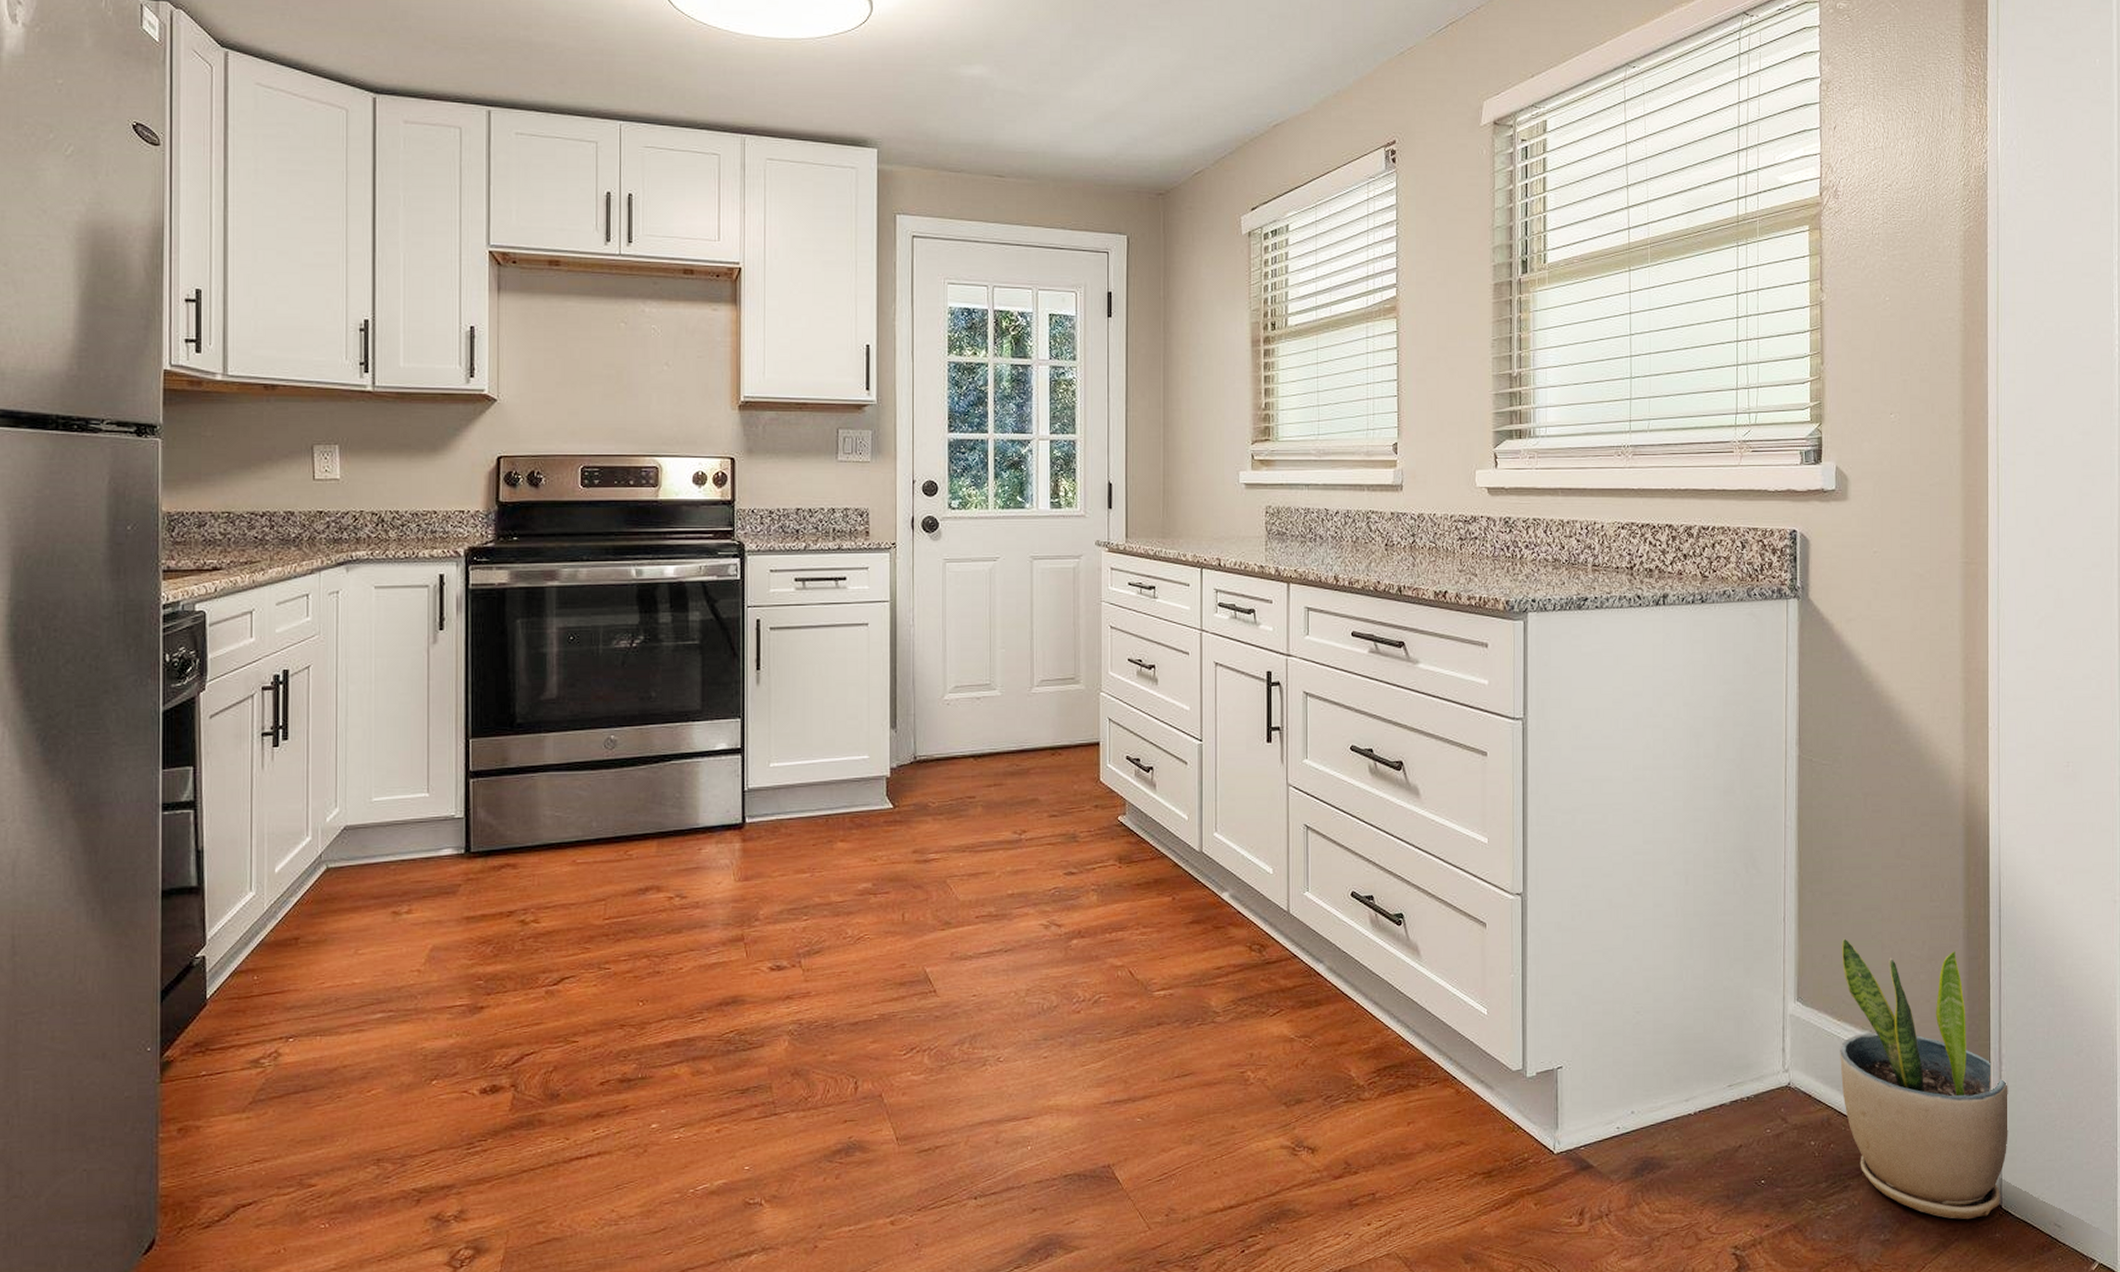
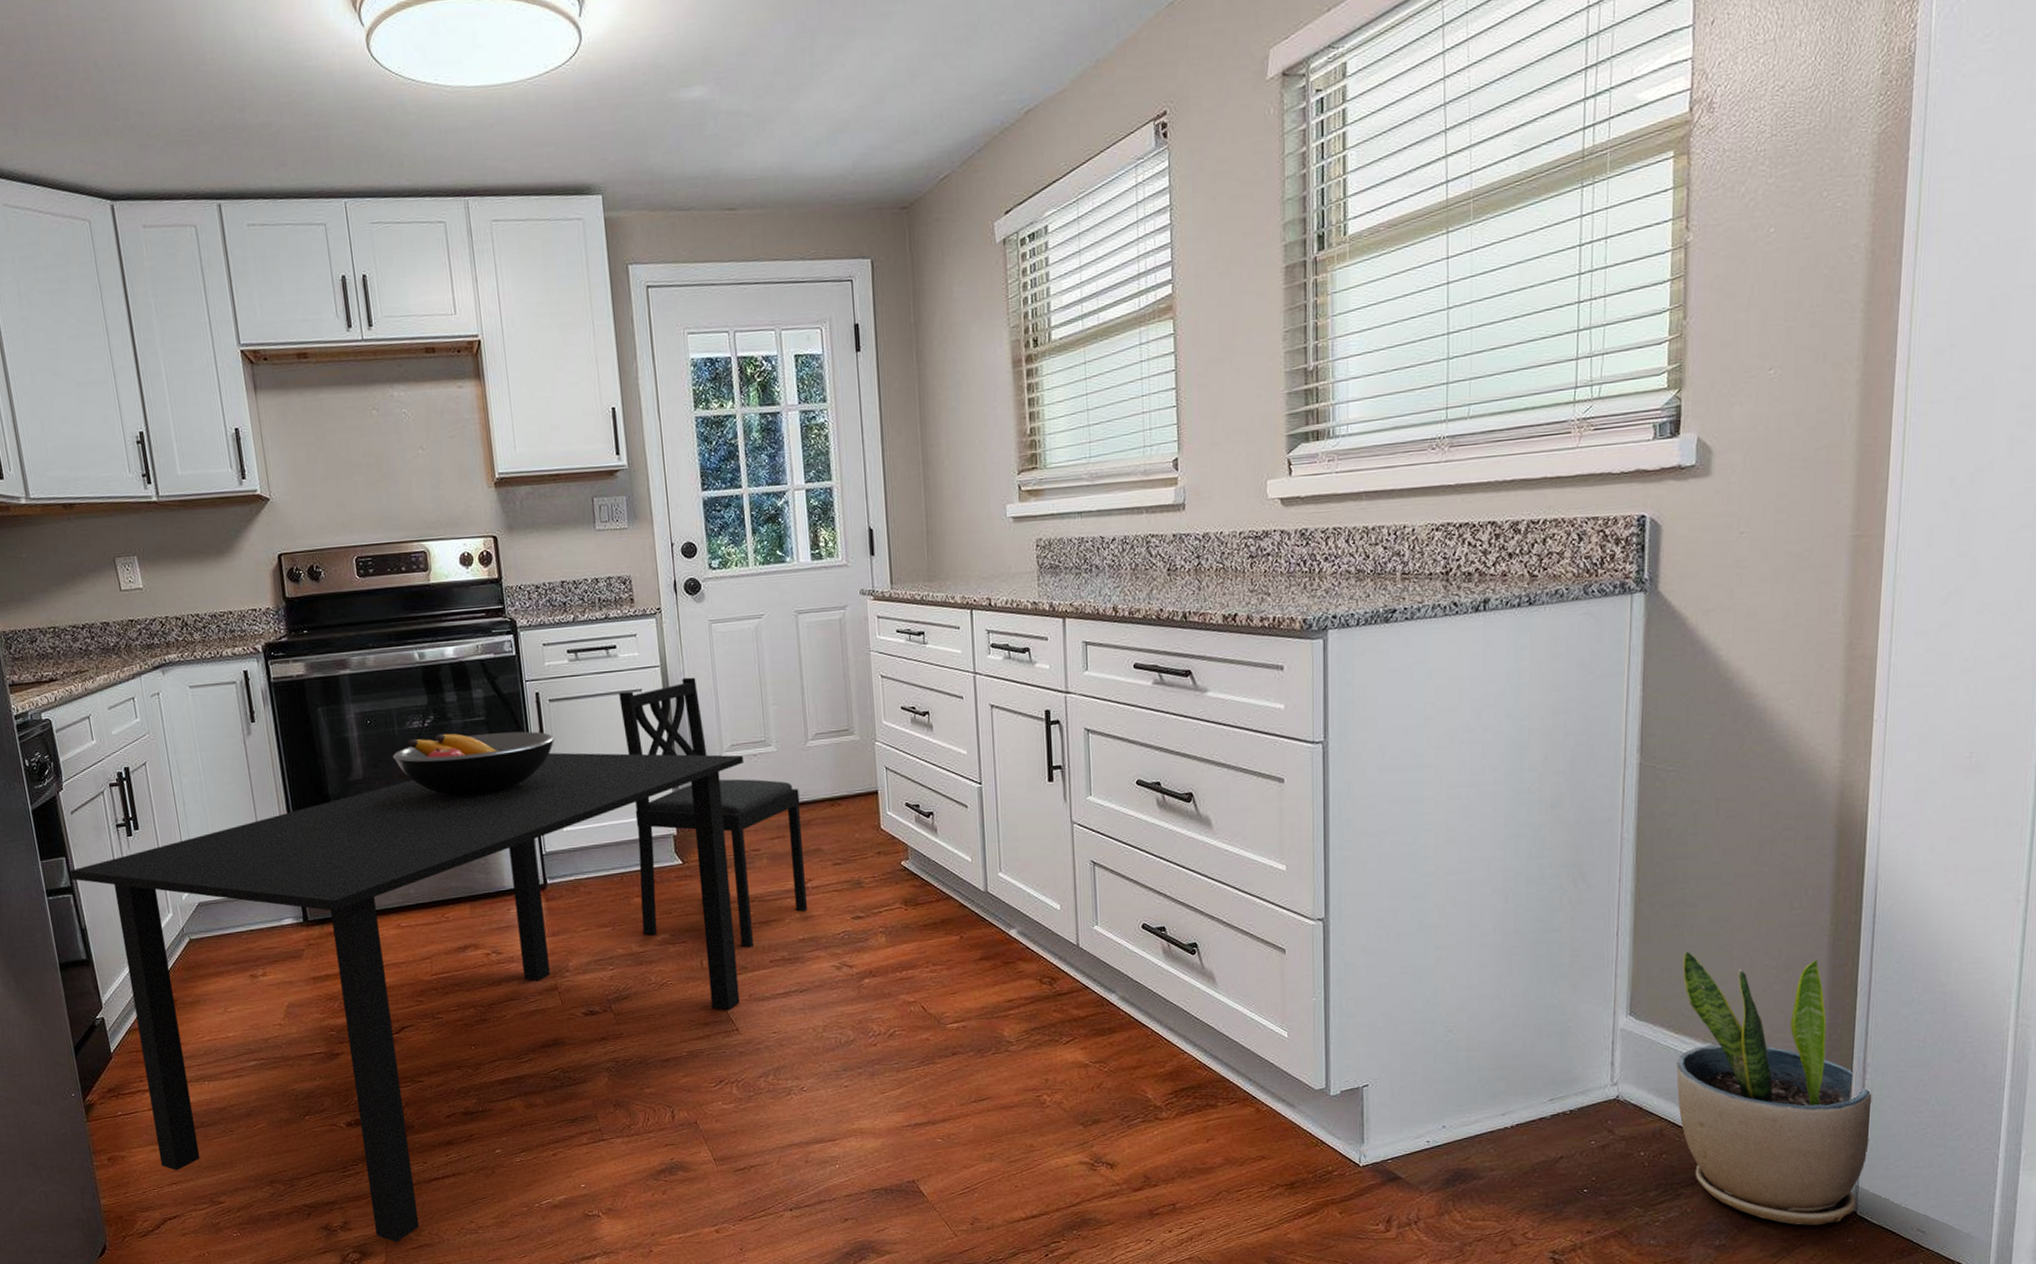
dining set: none [196,614,1020,1236] -> present [70,677,808,1242]
fruit bowl: none [592,655,772,722] -> present [392,731,556,796]

